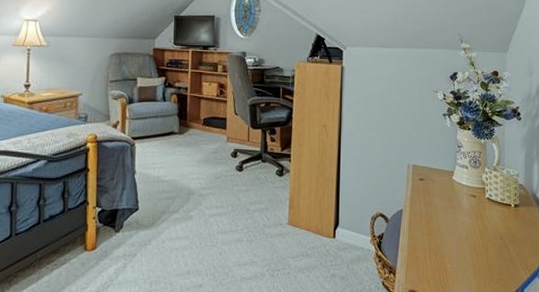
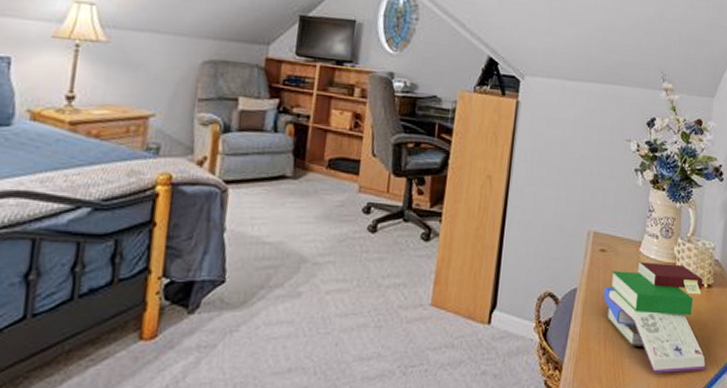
book: none [425,187,519,277] -> present [603,261,706,373]

